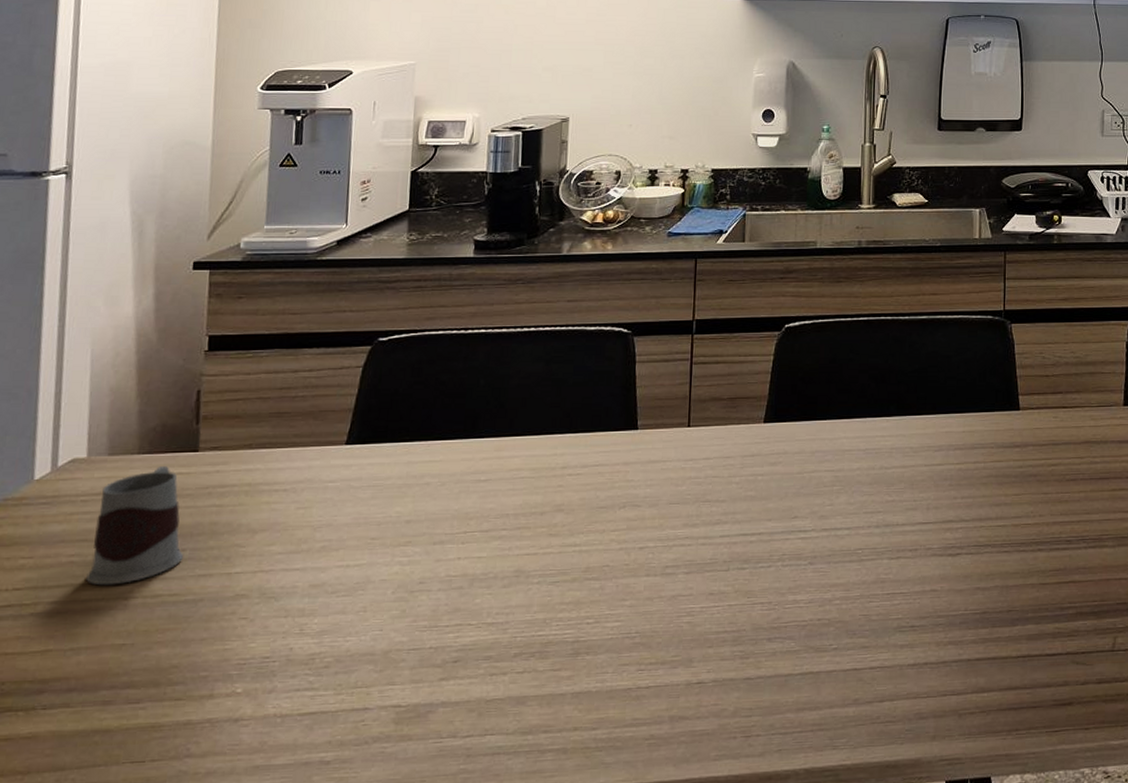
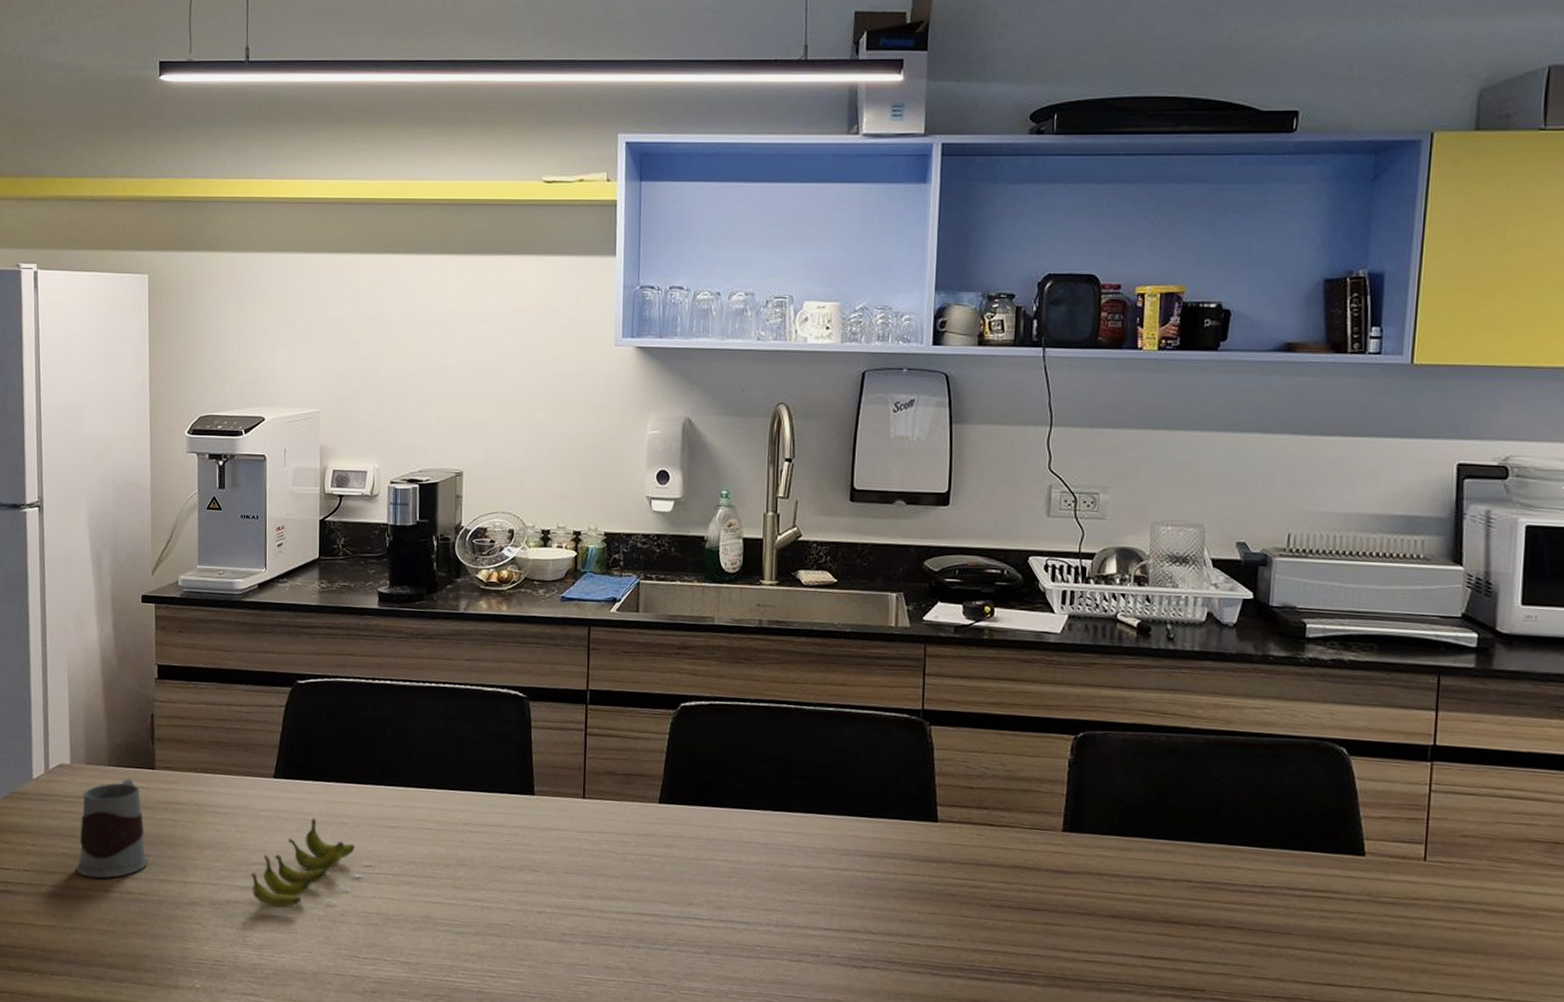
banana: none [313,481,462,587] -> present [251,817,375,915]

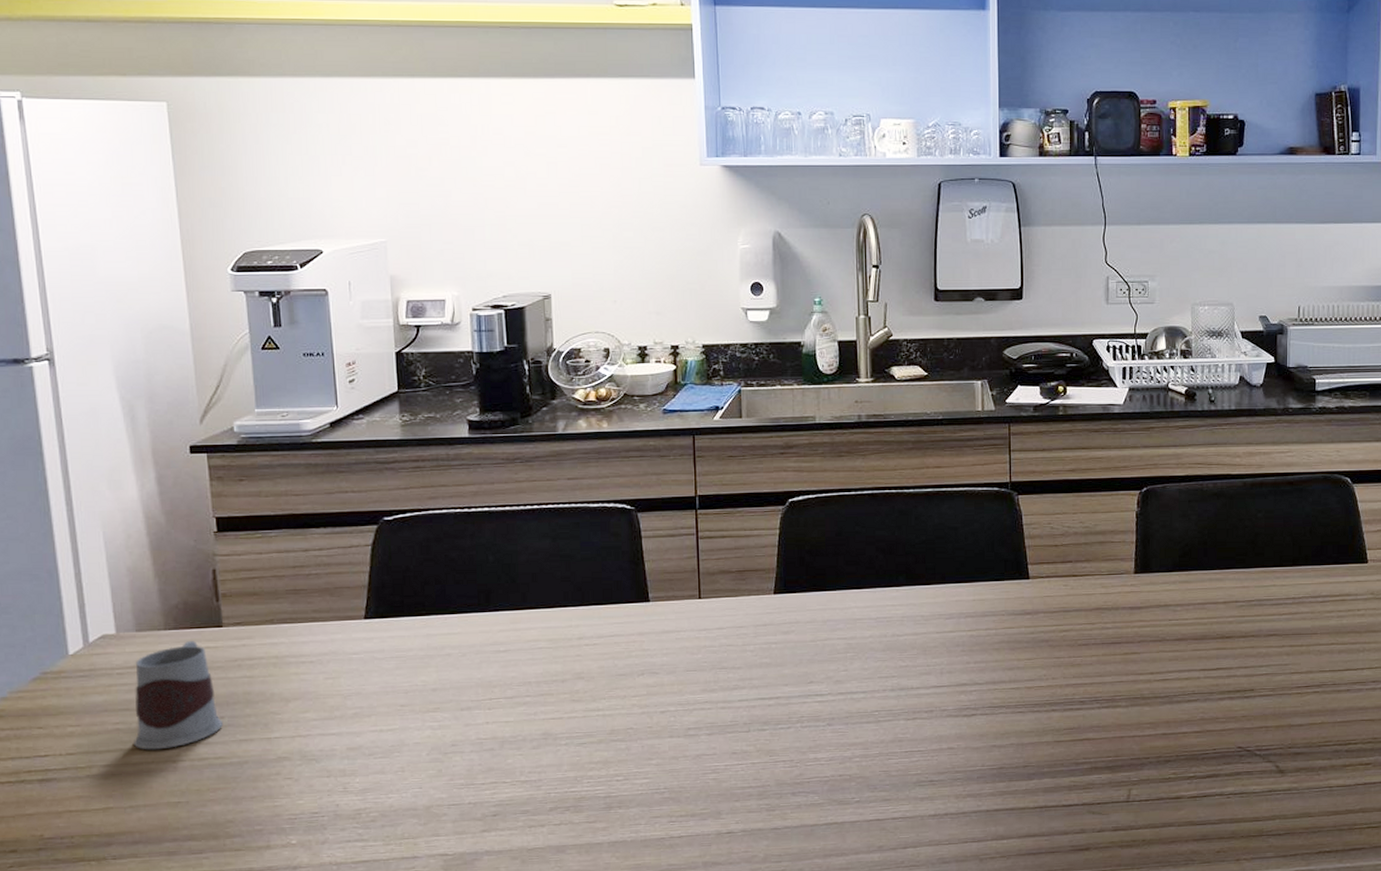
banana: present [251,817,375,915] -> none [346,652,486,750]

